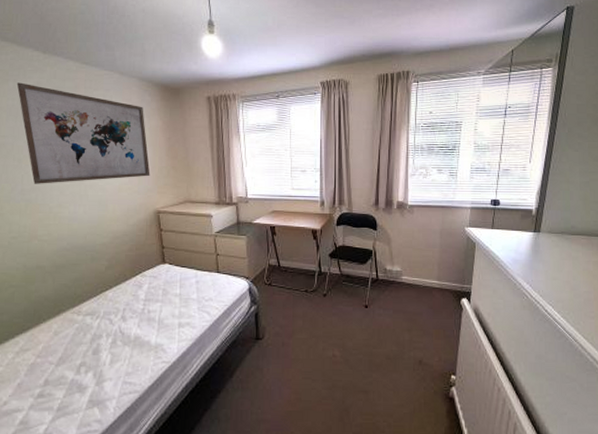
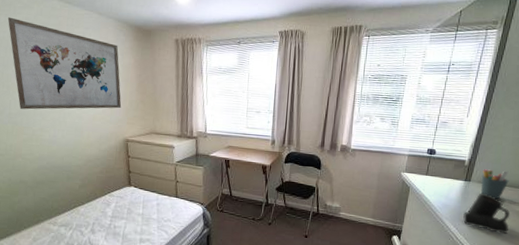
coffee mug: none [536,244,587,287] -> present [463,193,510,234]
pen holder: none [551,218,581,249] -> present [481,169,509,199]

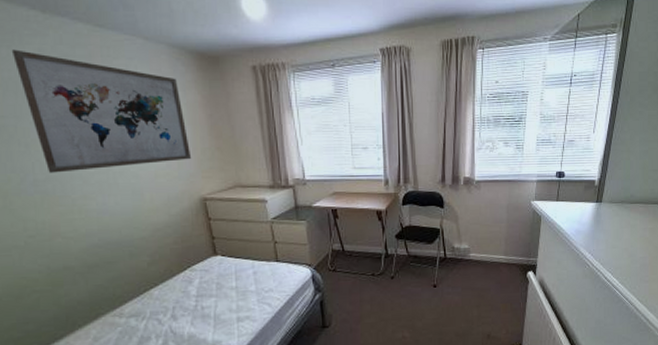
coffee mug: present [463,193,510,234] -> none [598,213,643,254]
pen holder: present [481,169,509,199] -> none [612,187,639,218]

